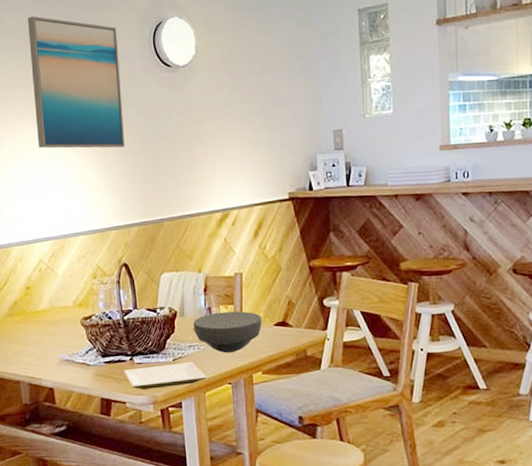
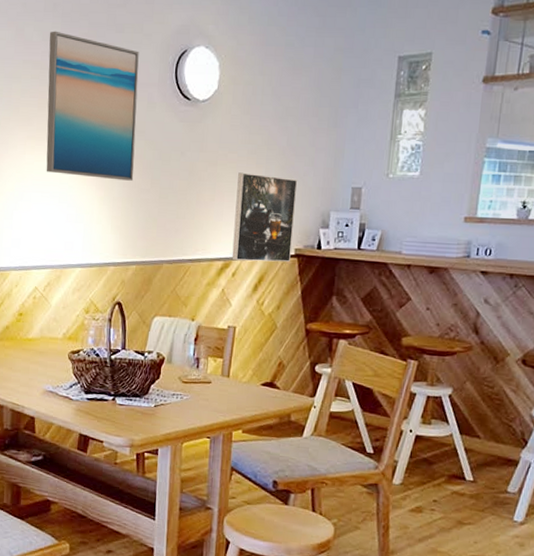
plate: present [124,362,207,389] -> none [104,409,187,433]
bowl: present [193,311,262,354] -> none [179,364,250,407]
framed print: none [225,127,285,211] -> present [232,172,298,262]

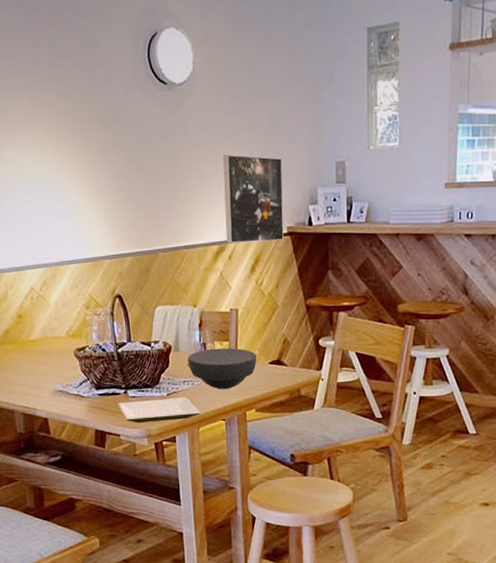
wall art: present [46,31,139,181] -> none [11,19,119,171]
plate: none [104,409,187,433] -> present [118,398,201,423]
bowl: none [179,364,250,407] -> present [188,348,257,390]

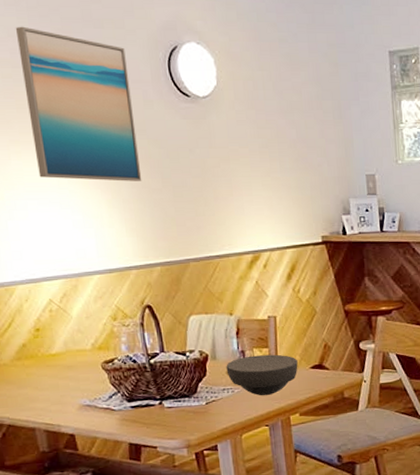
wall art: none [11,19,119,171] -> present [15,26,142,181]
plate: present [118,398,201,423] -> none [153,405,243,434]
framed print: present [223,154,284,244] -> none [253,166,319,253]

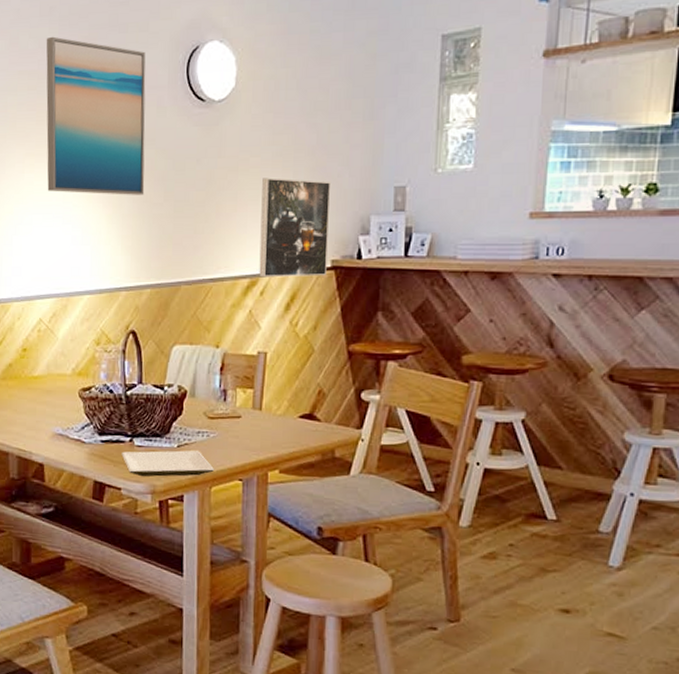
plate: none [153,405,243,434] -> present [121,450,215,477]
bowl: present [226,354,298,396] -> none [204,396,285,445]
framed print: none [253,166,319,253] -> present [259,178,331,278]

